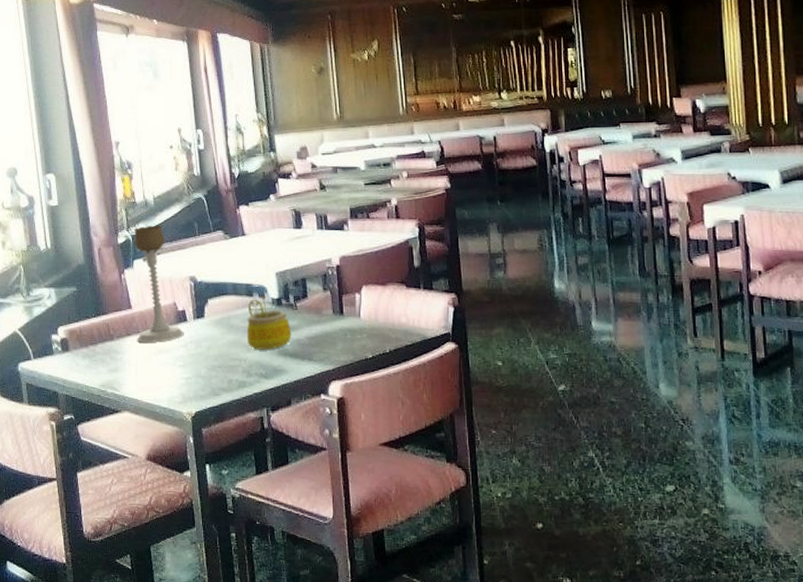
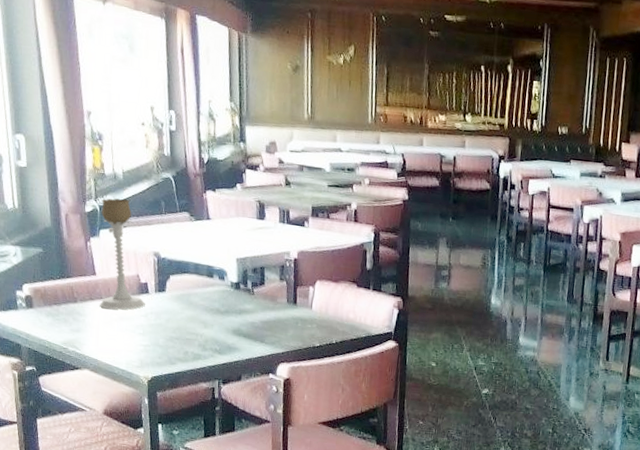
mug: present [247,295,292,350] -> none [205,278,247,328]

